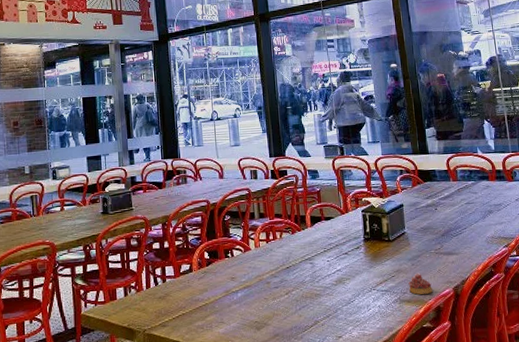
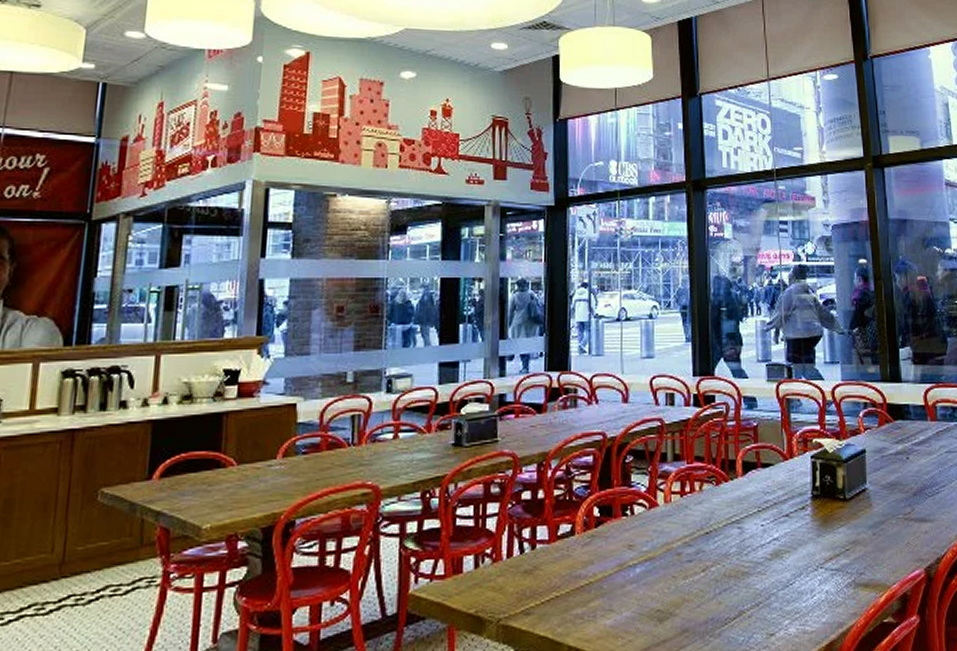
donut: present [408,272,433,295] -> none [866,545,898,576]

